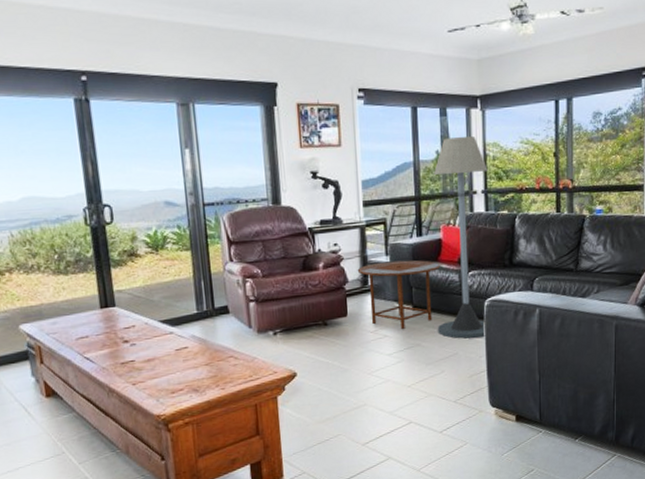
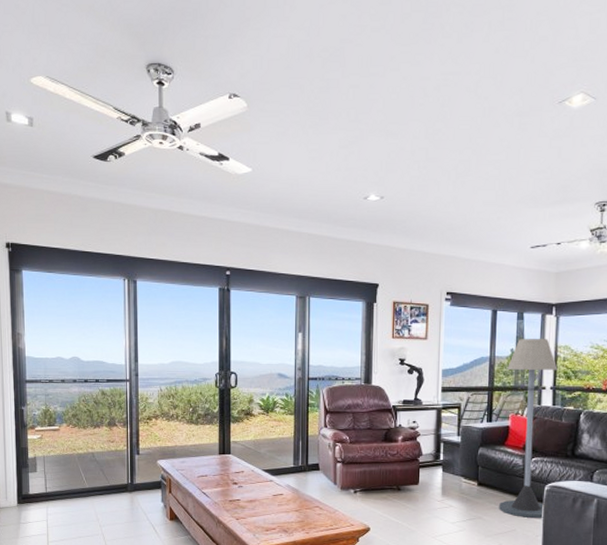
side table: present [357,260,441,329] -> none [431,441,507,502]

